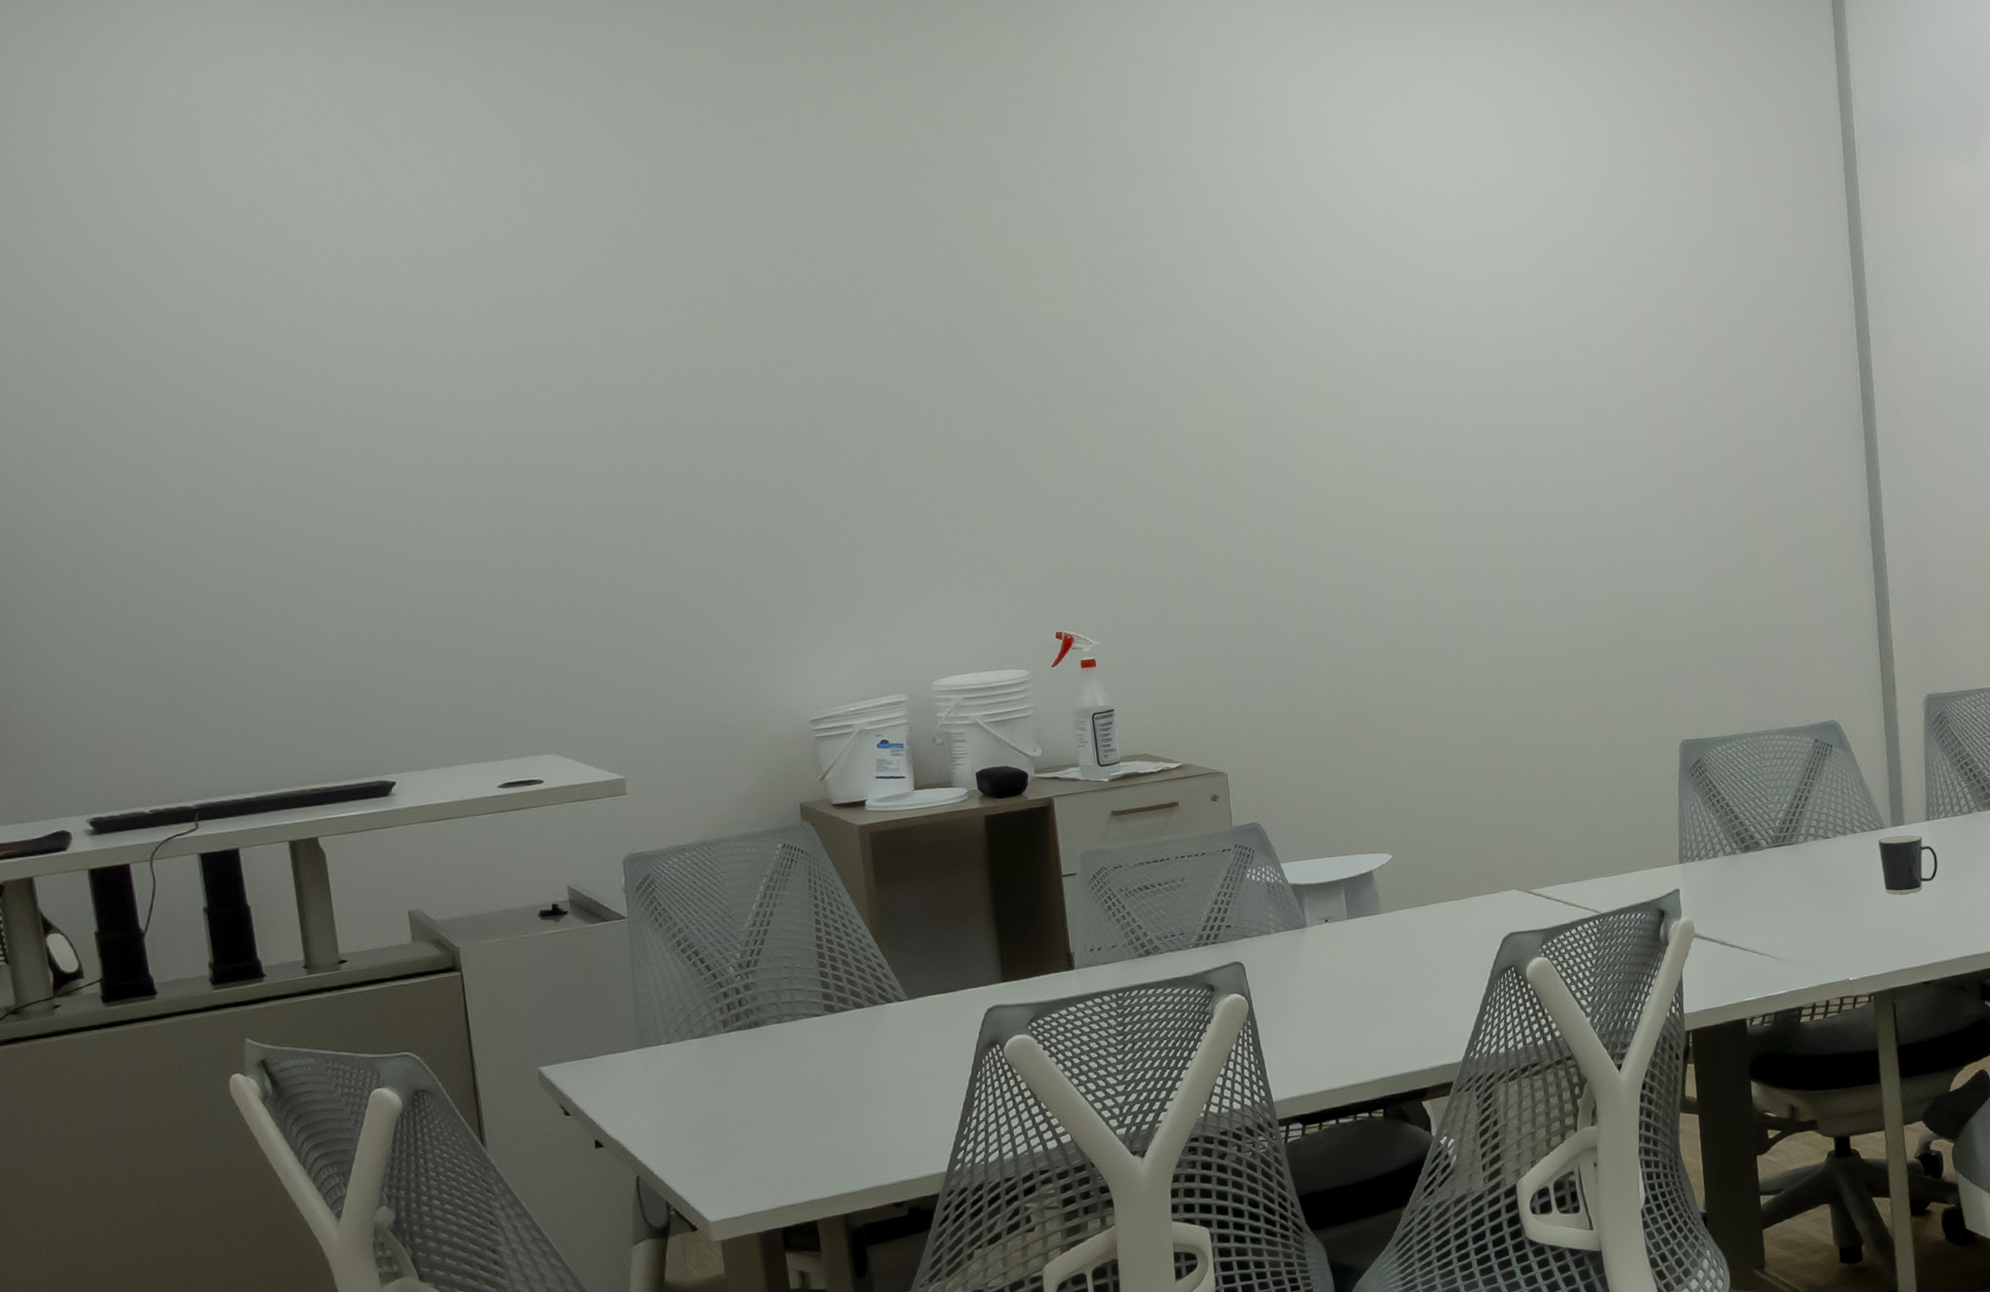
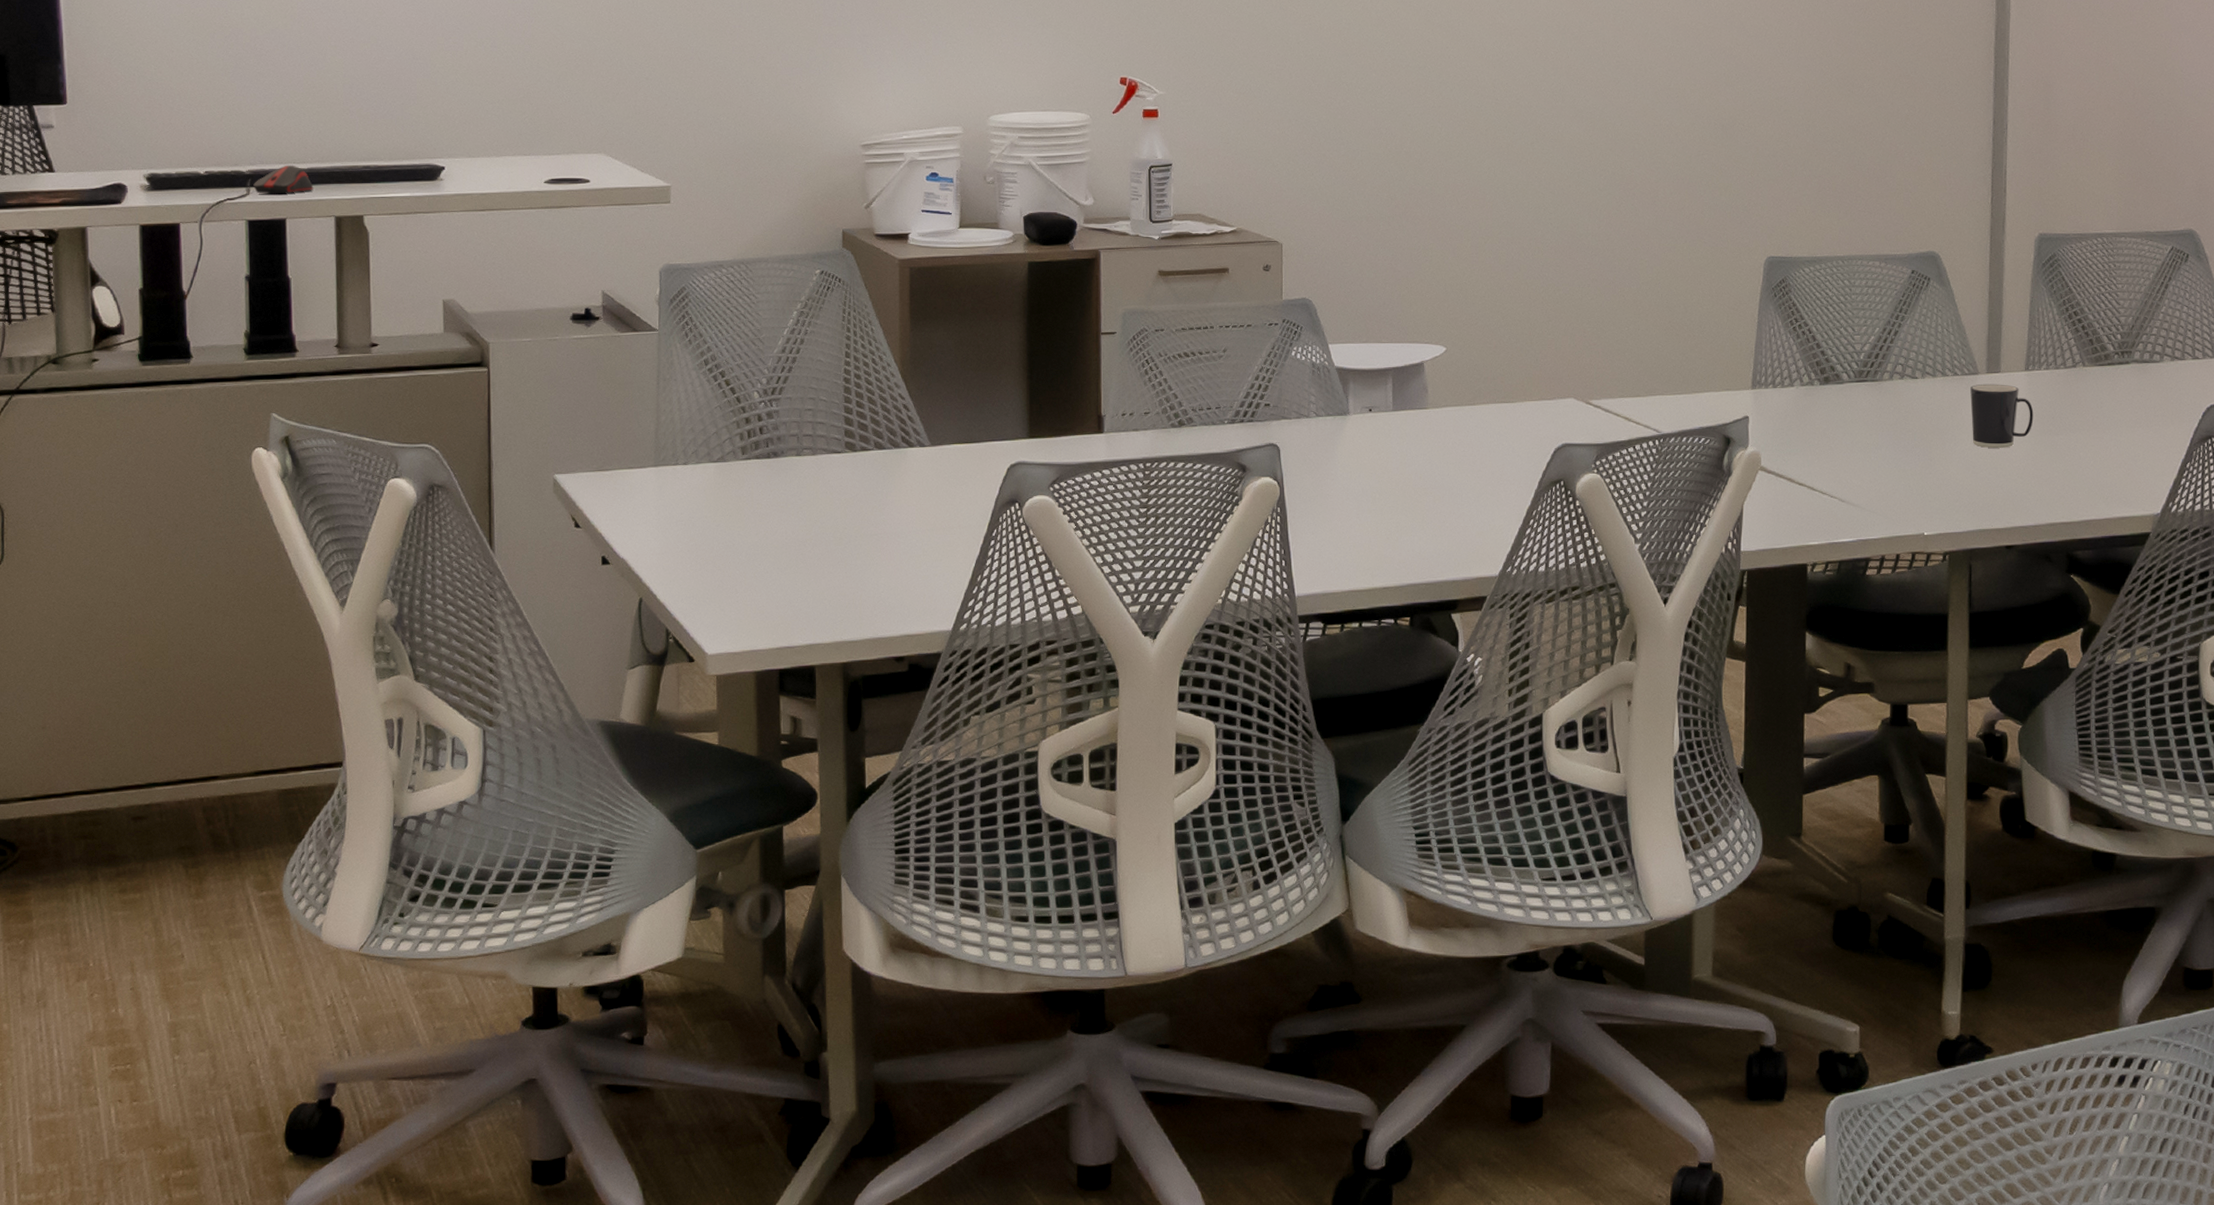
computer mouse: none [201,795,264,826] -> present [253,165,314,193]

